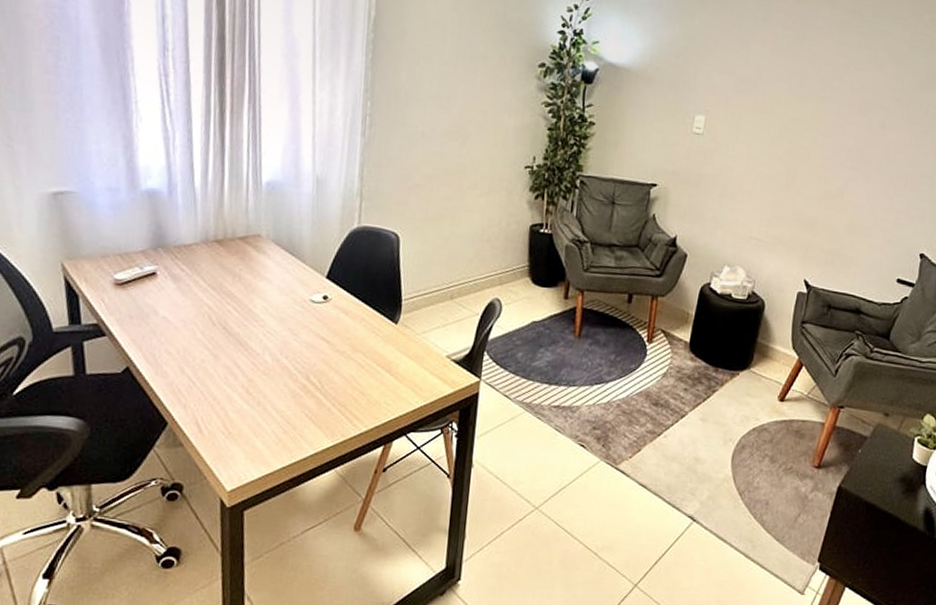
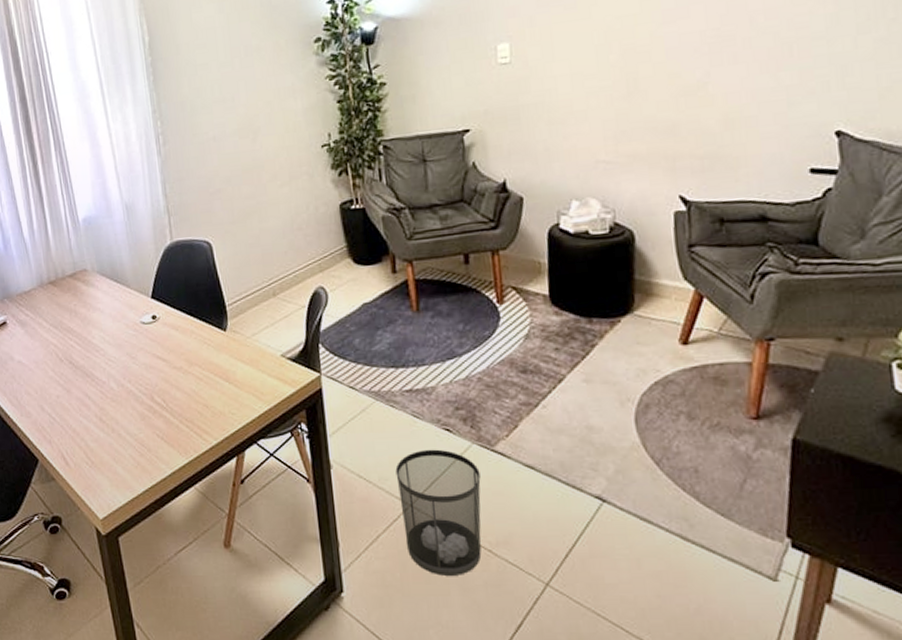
waste bin: none [526,460,602,573] -> present [395,449,482,576]

